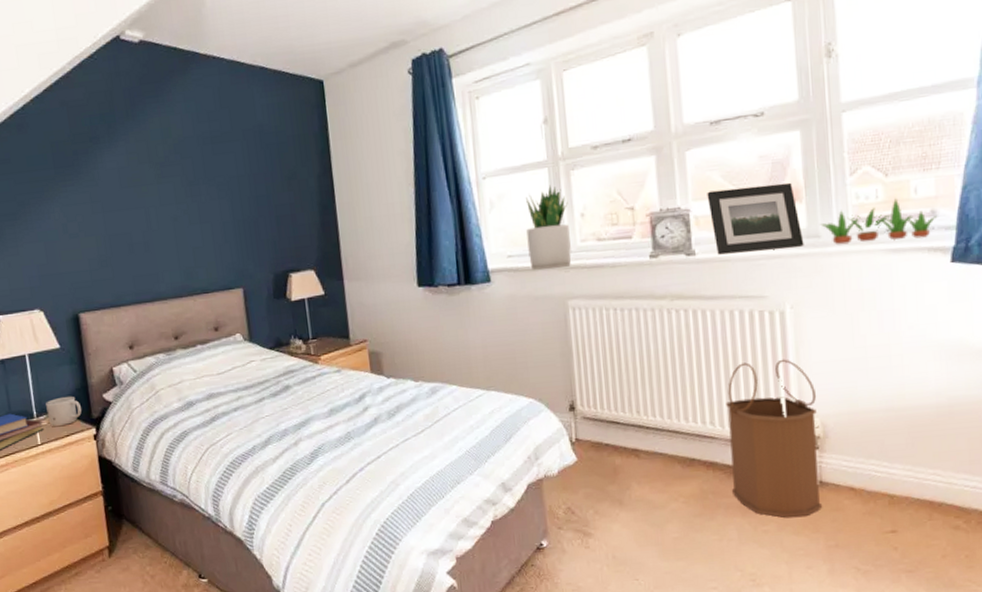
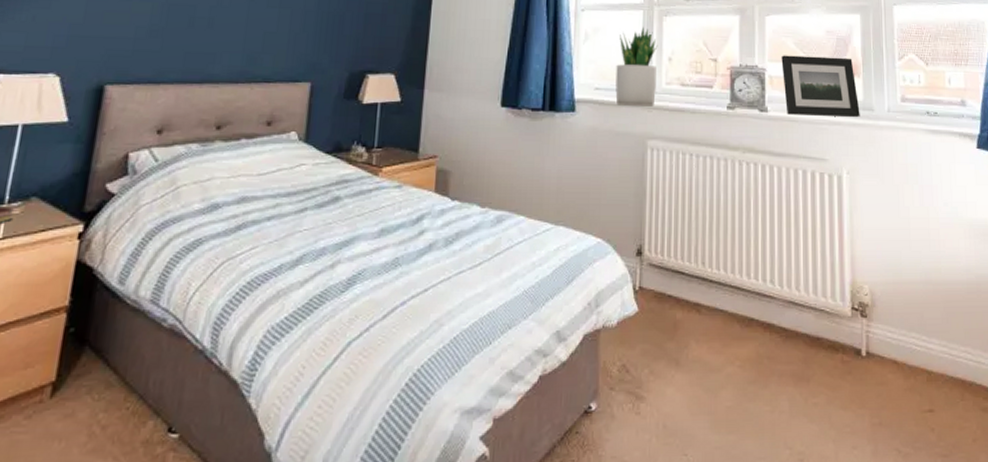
mug: present [45,395,82,427] -> none [22,181,74,218]
basket: present [726,359,823,518] -> none [785,222,869,391]
succulent plant: present [819,198,937,245] -> none [873,85,966,124]

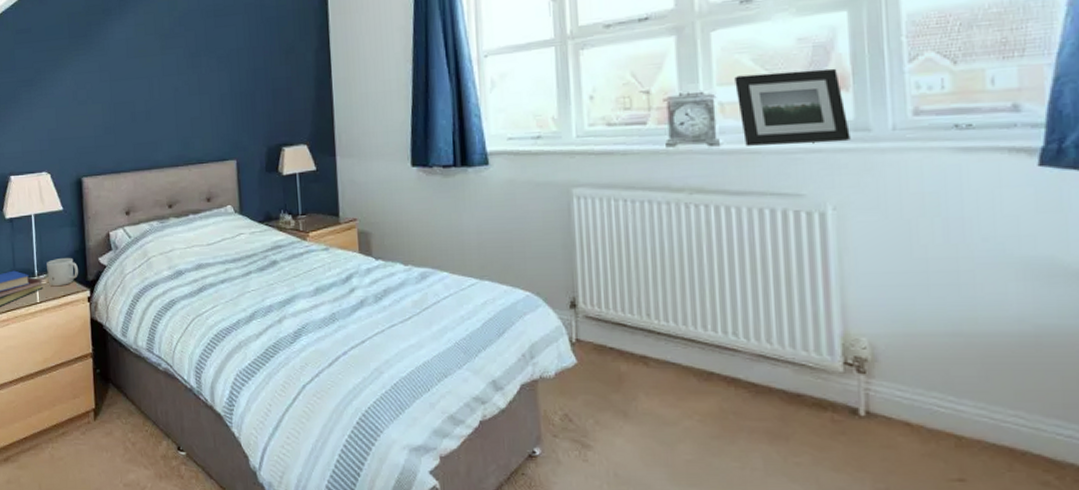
mug: none [22,181,74,218] -> present [46,257,79,287]
planter: present [615,26,658,107] -> none [529,64,578,154]

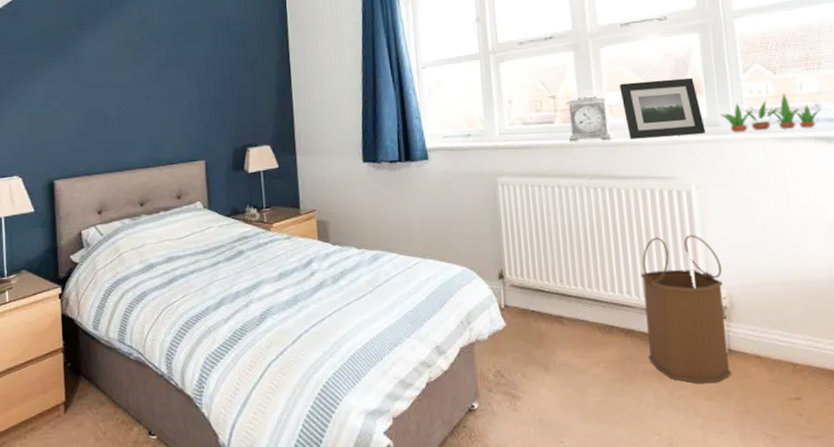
mug: present [46,257,79,287] -> none [17,256,50,286]
basket: none [752,267,870,452] -> present [641,234,732,384]
succulent plant: none [869,89,1020,141] -> present [718,93,820,133]

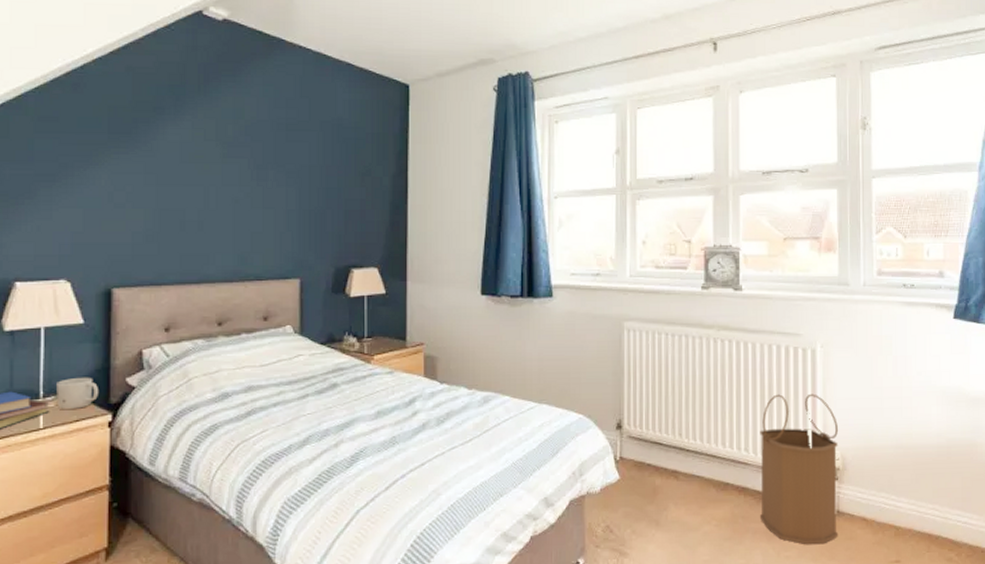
mug: none [17,256,50,286] -> present [56,377,100,410]
picture frame: present [619,77,706,140] -> none [756,234,835,293]
succulent plant: present [718,93,820,133] -> none [849,258,944,295]

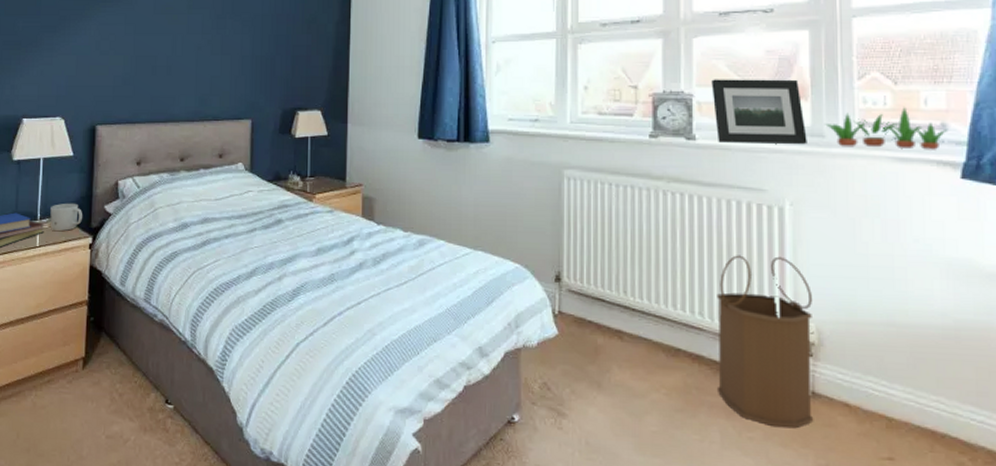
picture frame: none [756,234,835,293] -> present [711,79,807,145]
succulent plant: none [849,258,944,295] -> present [824,107,947,150]

